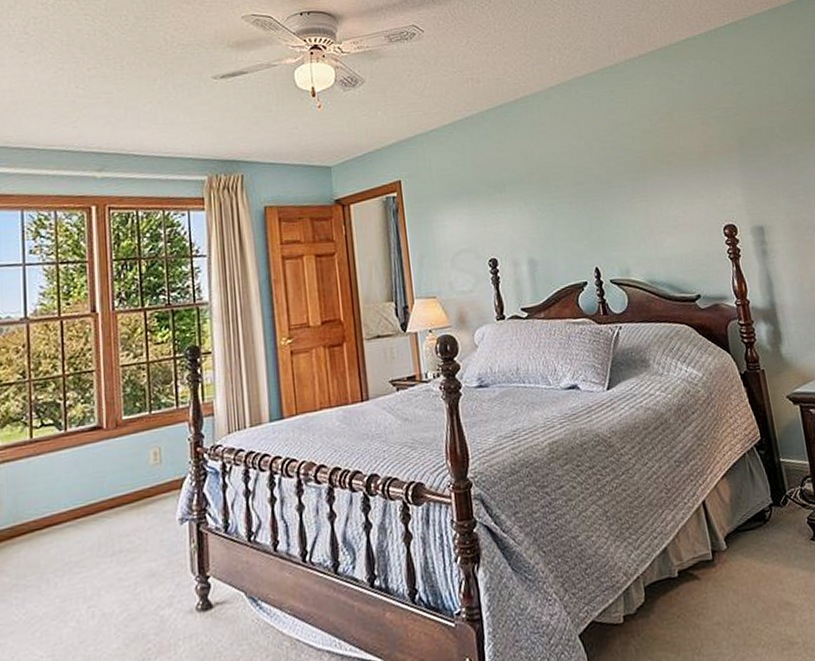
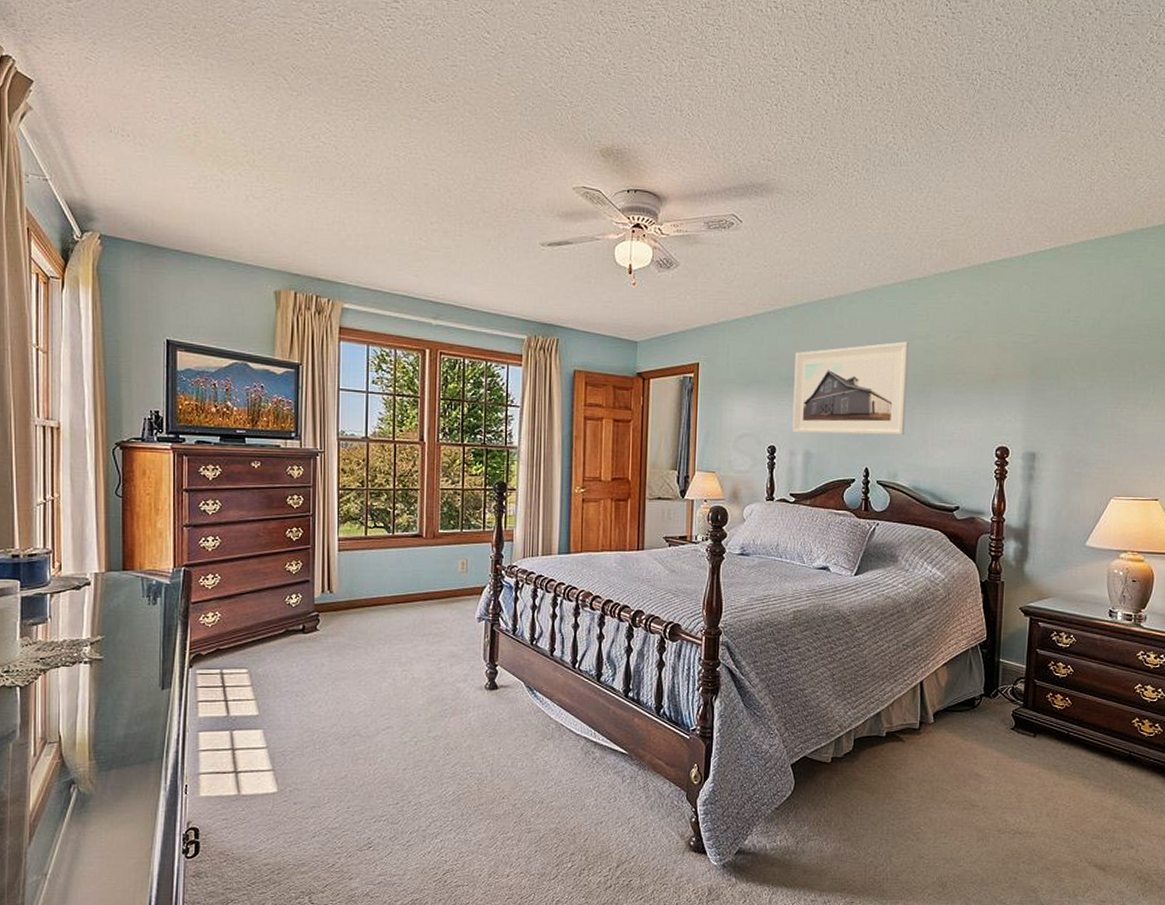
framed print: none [500,130,628,242] -> present [792,341,909,436]

